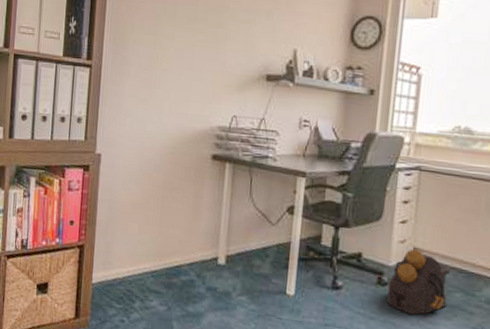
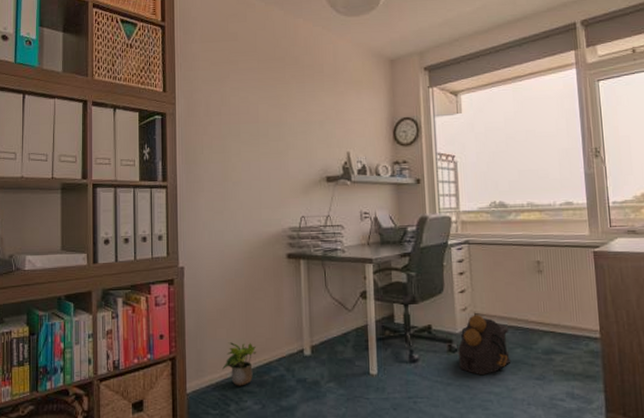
potted plant: none [131,238,169,285] -> present [222,342,257,386]

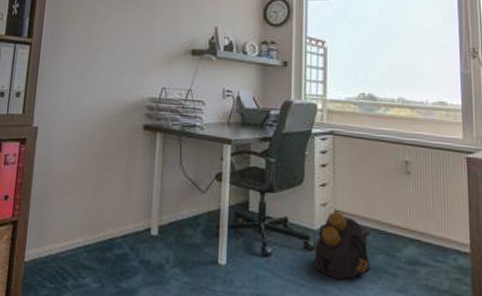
potted plant: present [222,342,257,386] -> none [64,211,102,261]

